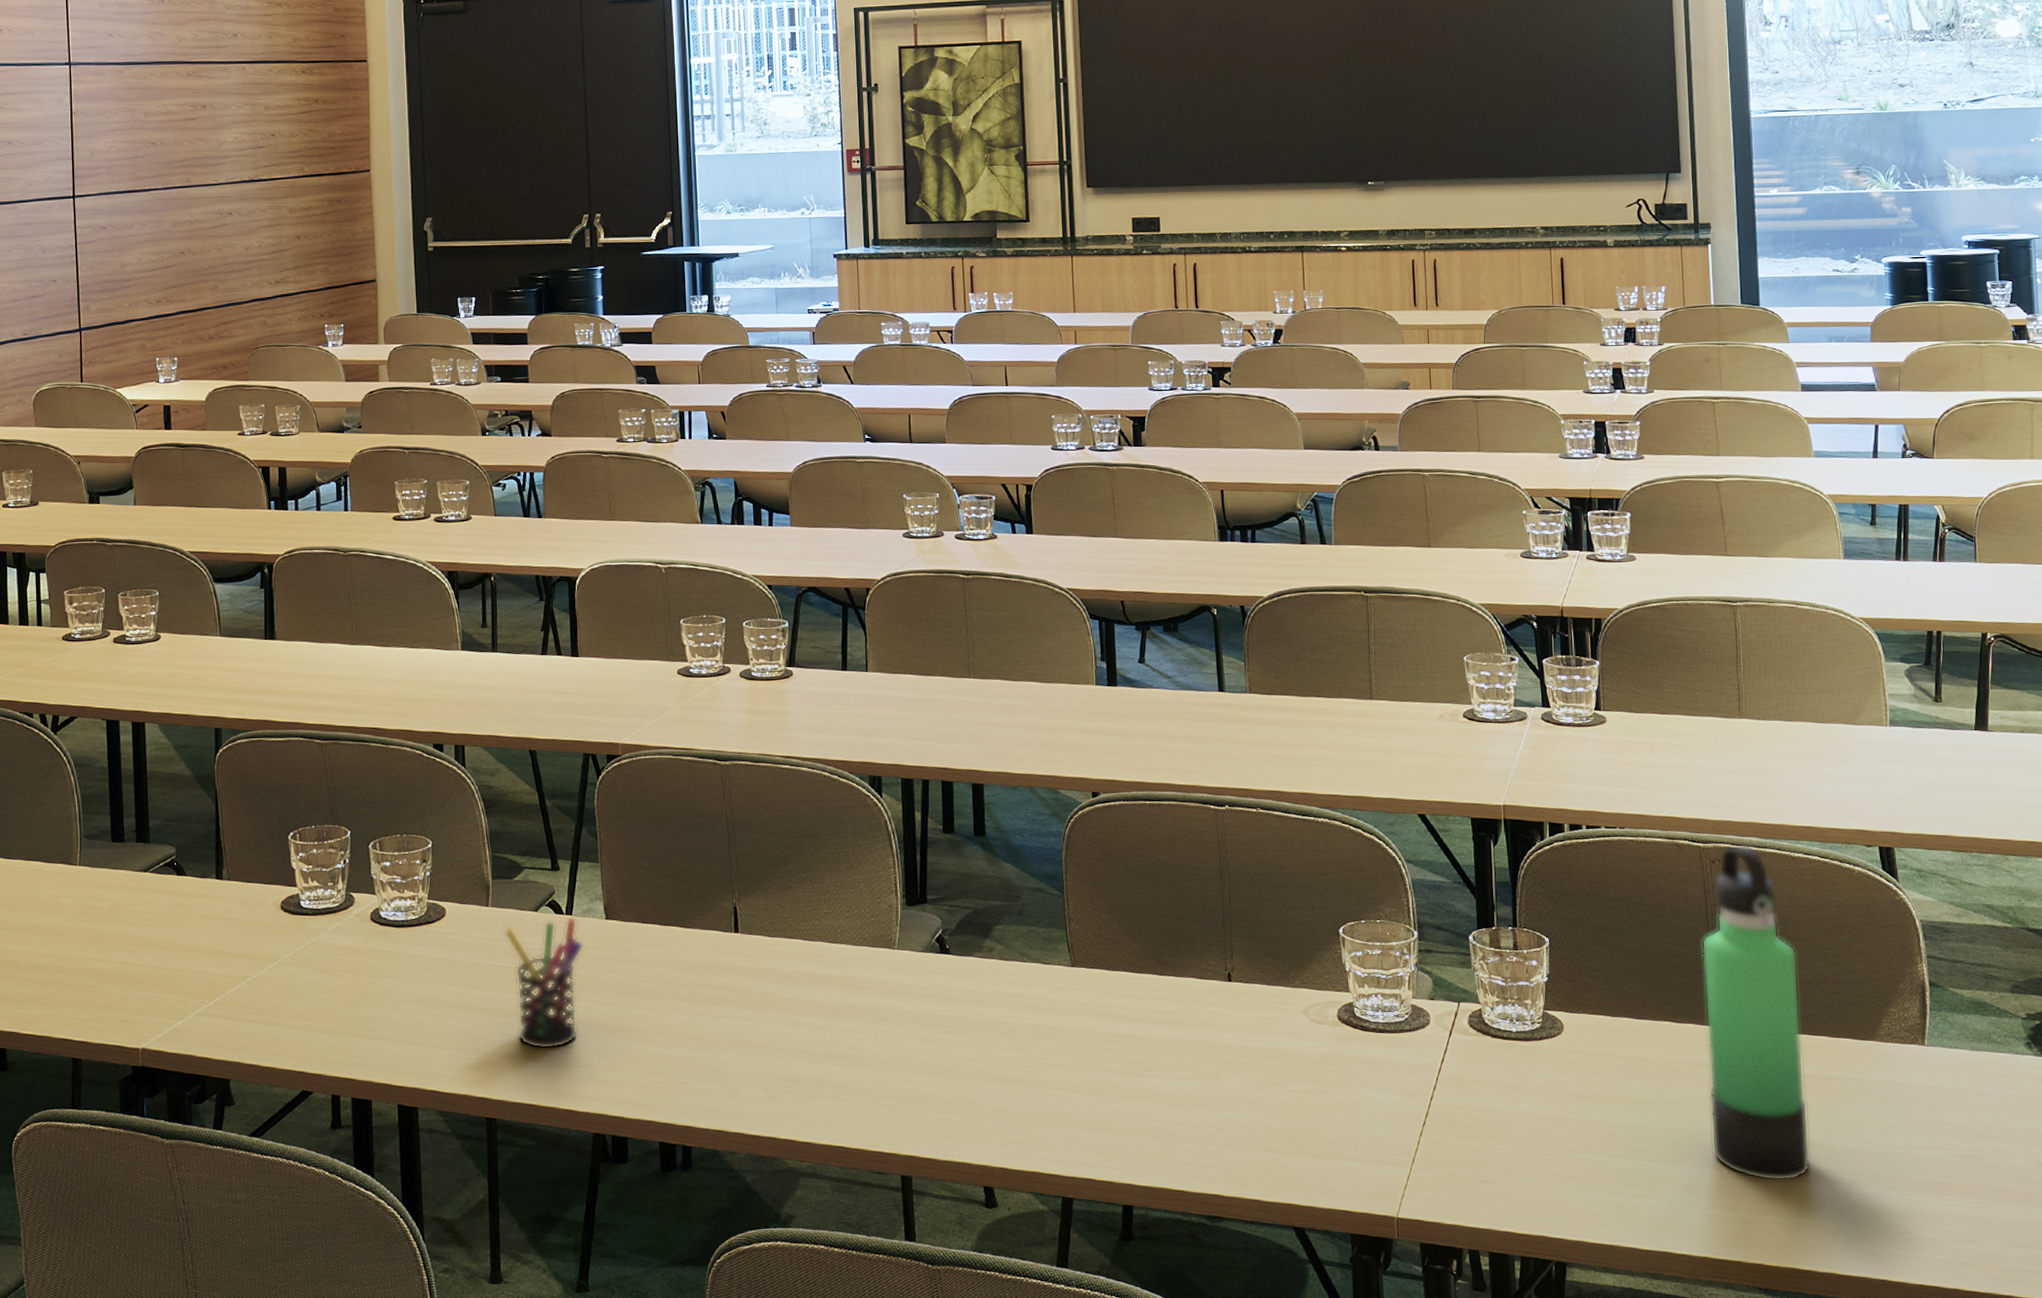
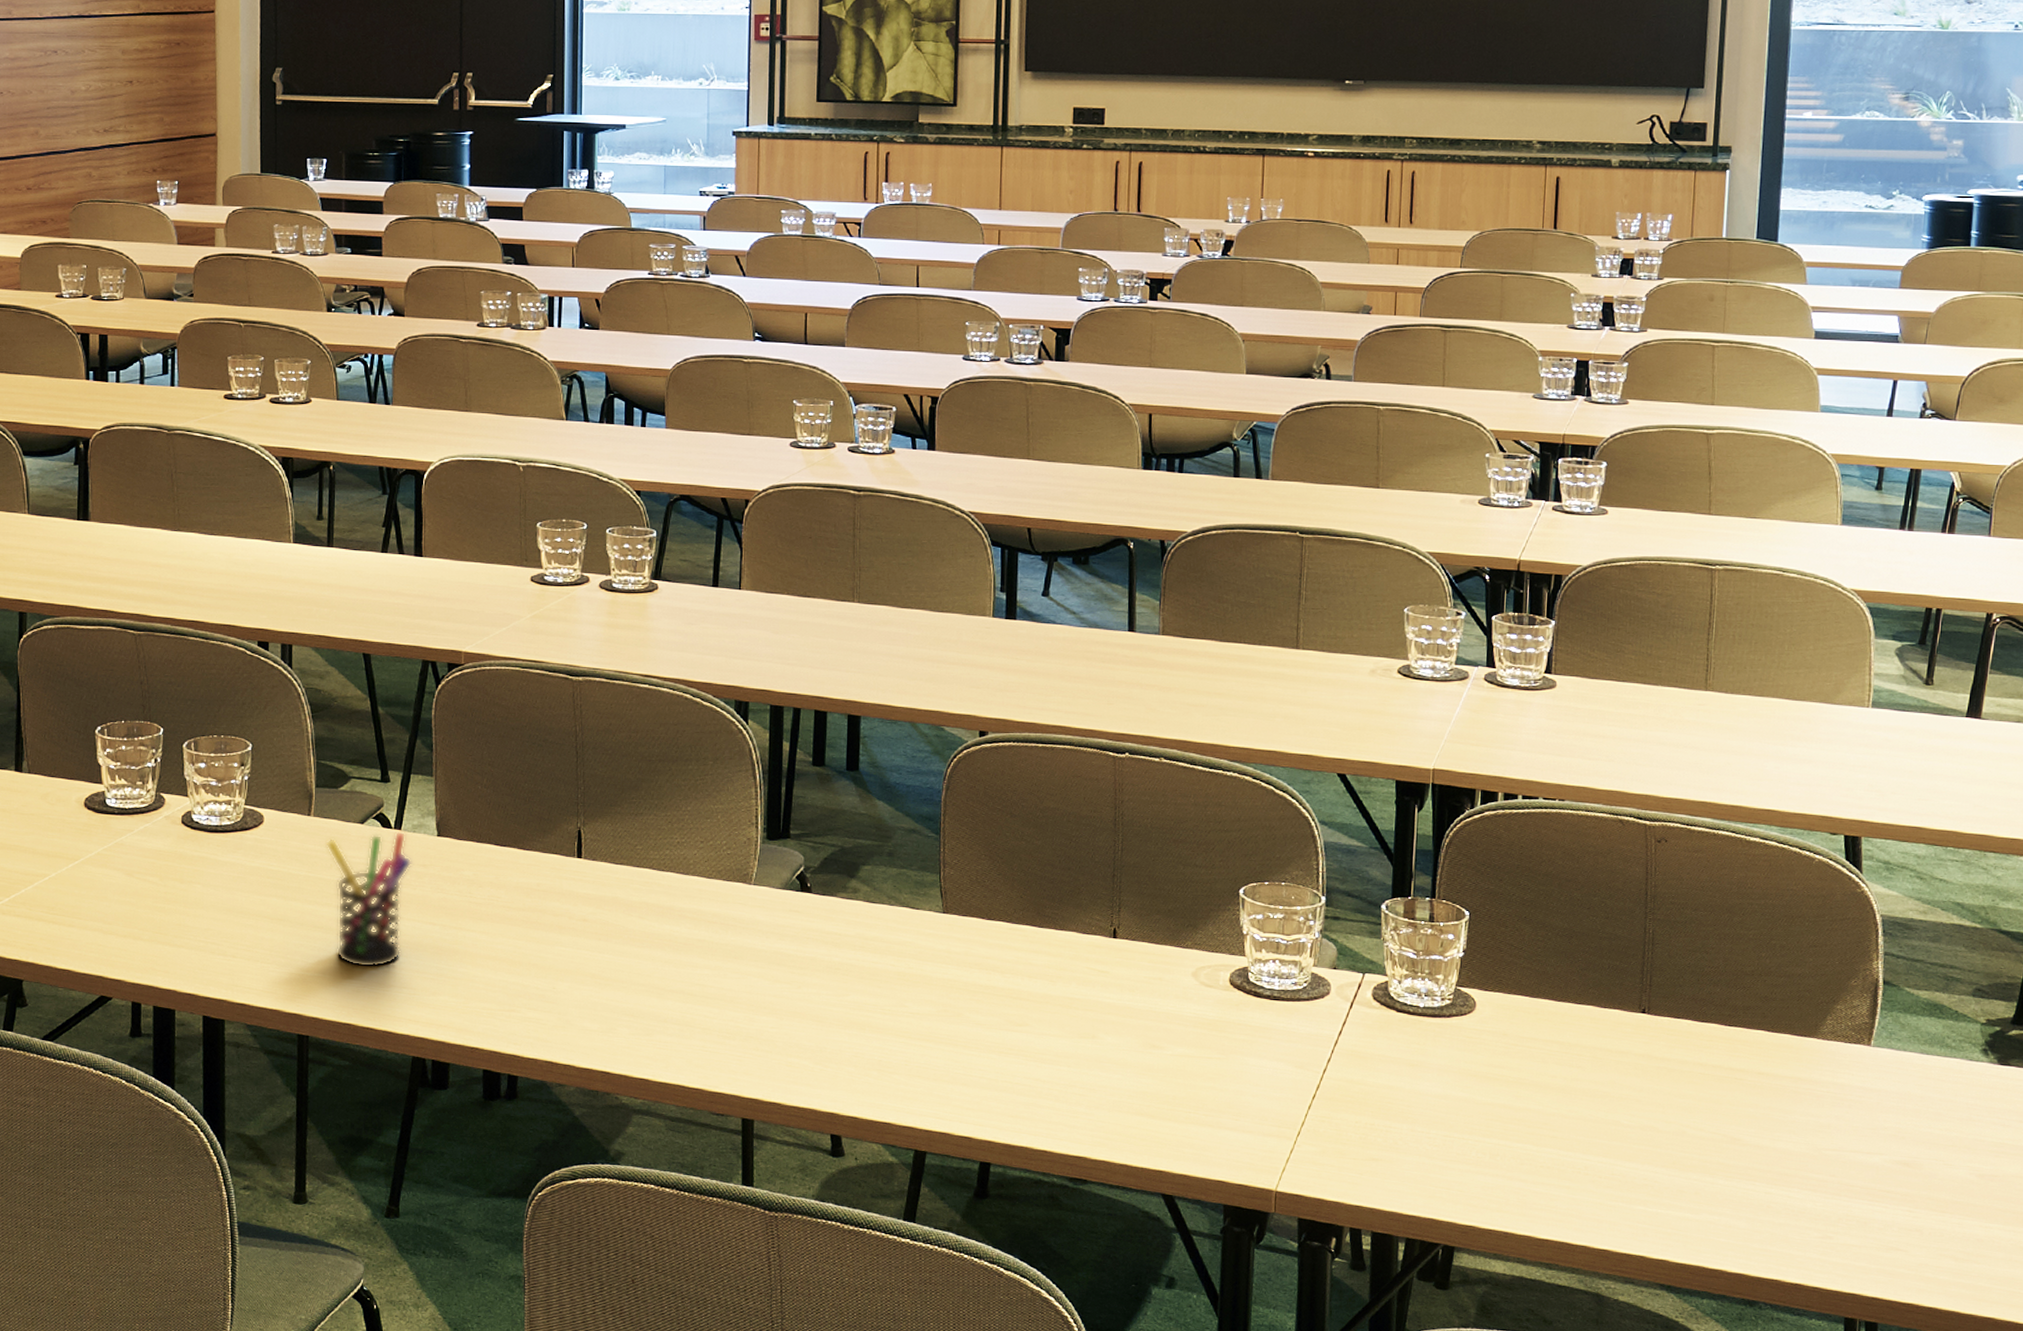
thermos bottle: present [1701,845,1810,1182] -> none [1625,825,1740,1177]

